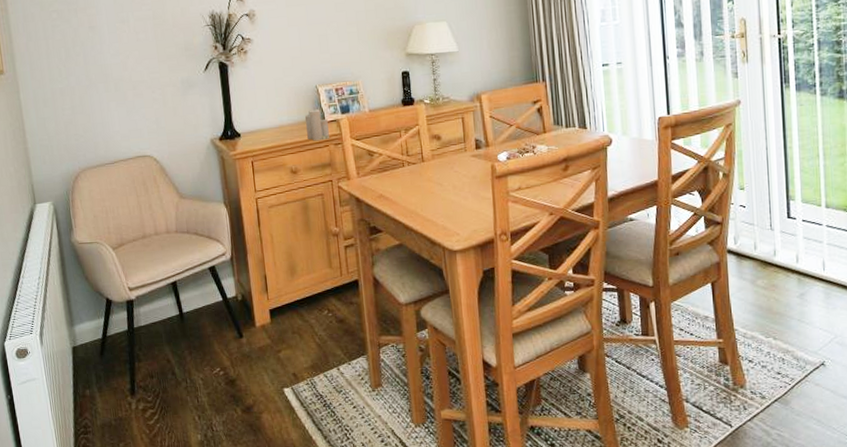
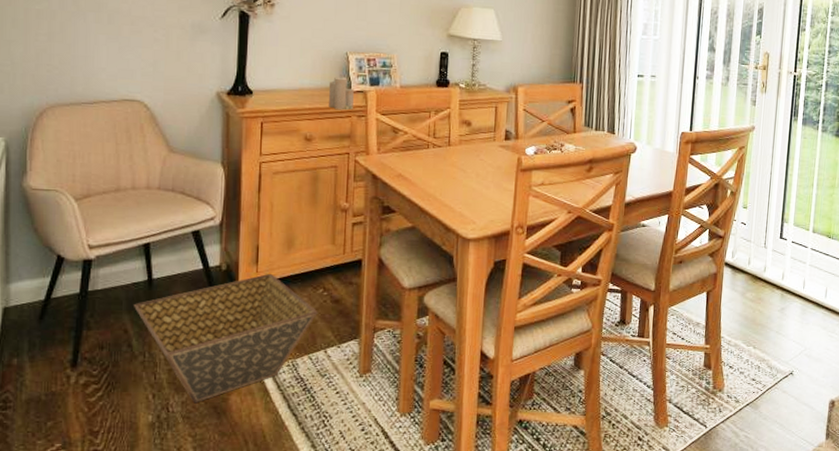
basket: none [172,299,326,423] -> present [134,273,318,404]

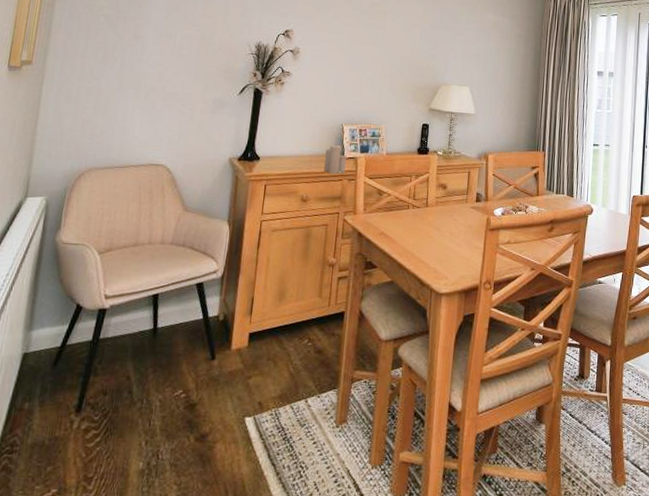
basket: present [134,273,318,404] -> none [138,324,302,451]

